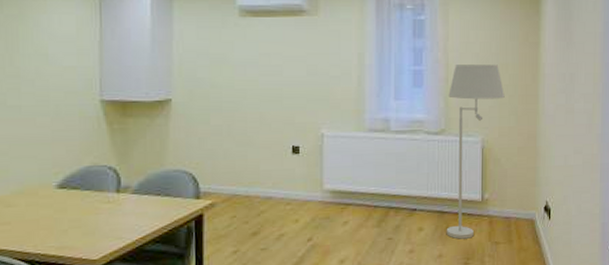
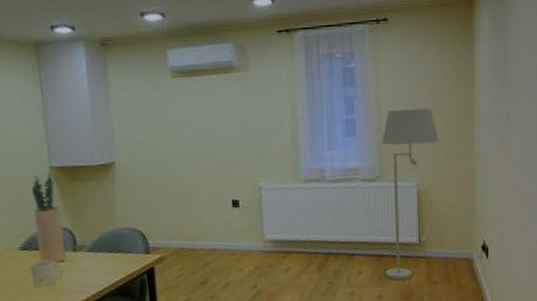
mug: none [65,200,103,232] -> present [29,259,64,288]
vase: none [77,103,108,206] -> present [32,170,66,264]

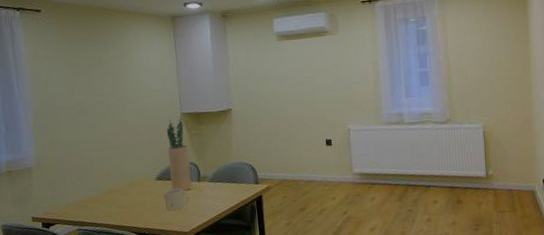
floor lamp: present [382,108,439,281] -> none [451,61,501,209]

